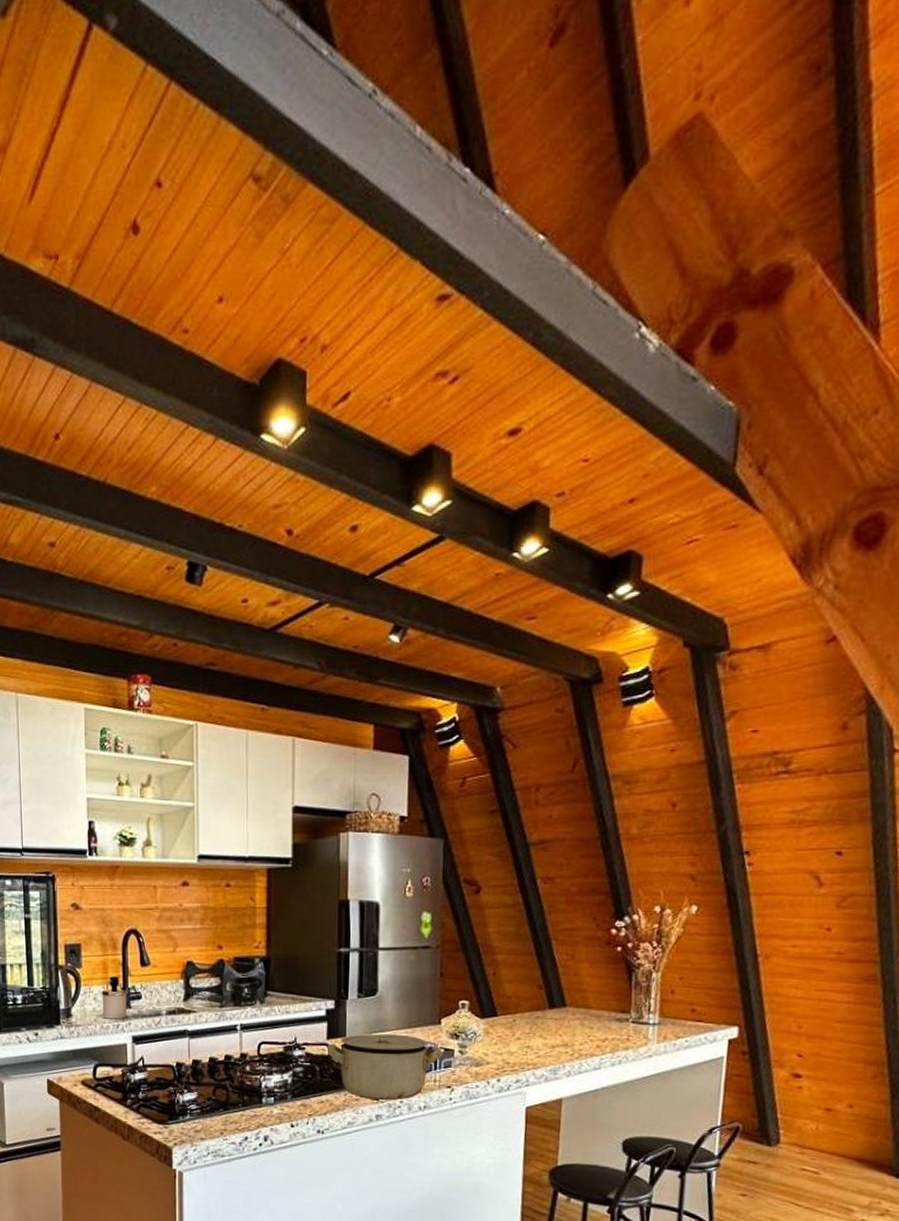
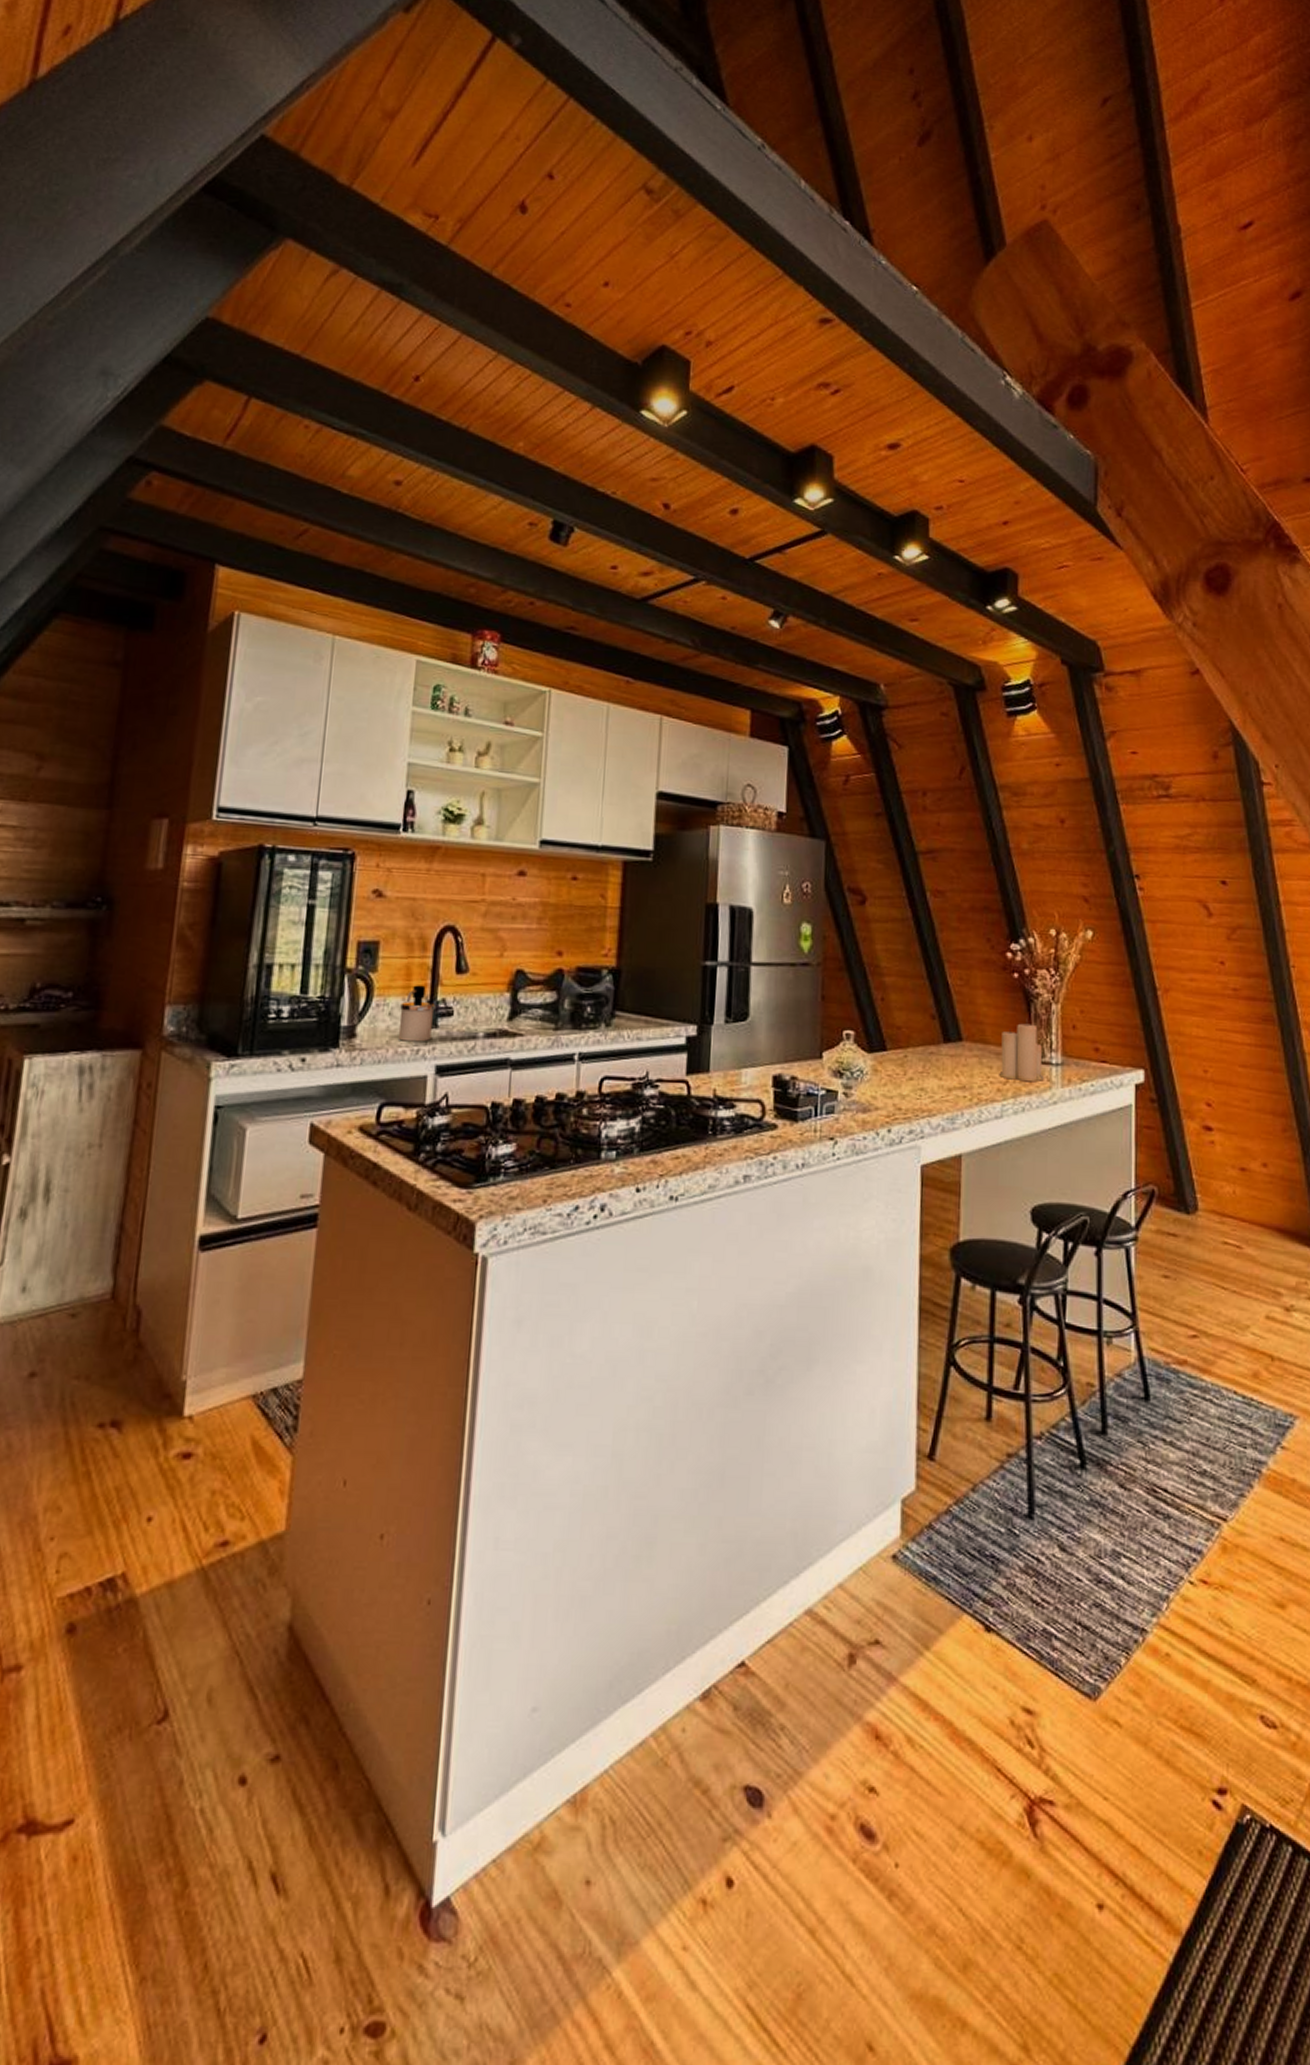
cooking pot: present [327,1034,443,1100] -> none [685,1069,825,1156]
candle: none [599,986,642,1040] -> present [999,1019,1045,1082]

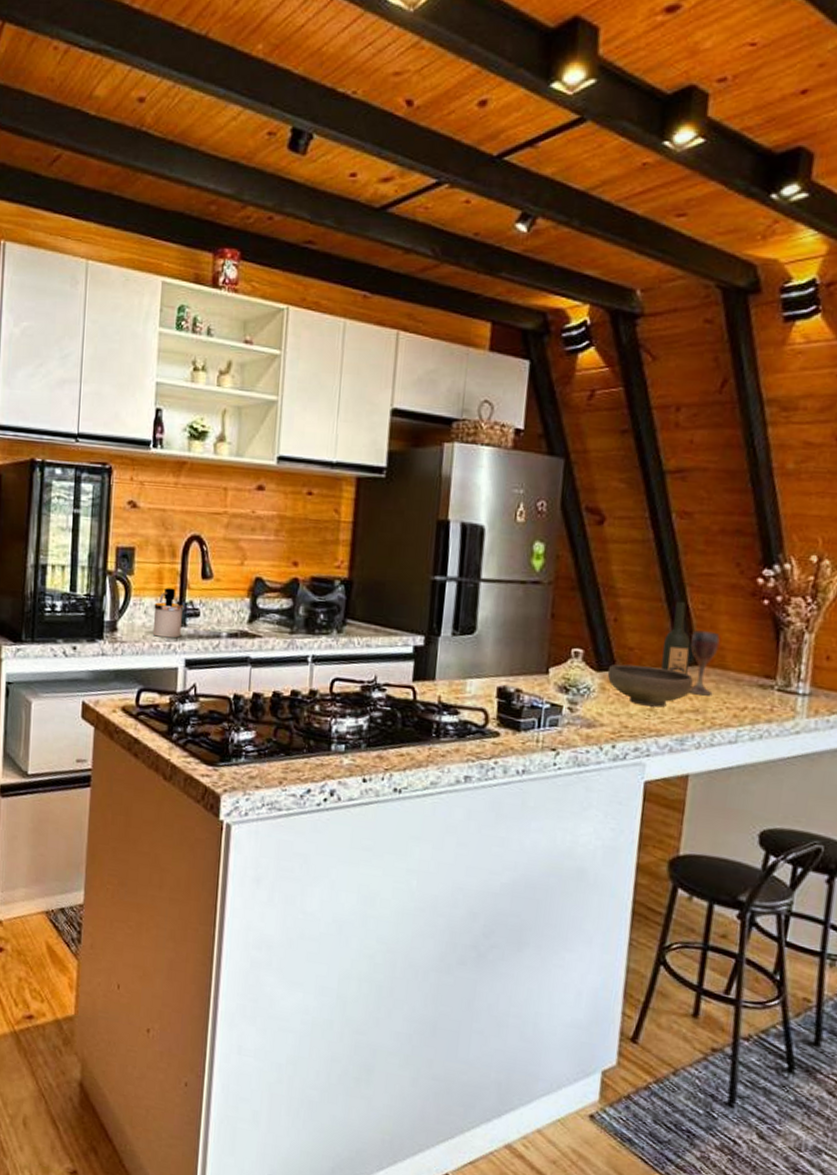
bowl: none [878,1044,958,1086] -> present [607,664,693,708]
wine bottle: none [927,977,954,1052] -> present [661,601,691,675]
cup: none [953,1006,979,1072] -> present [690,630,720,696]
candle: present [999,1019,1045,1082] -> none [737,647,789,711]

